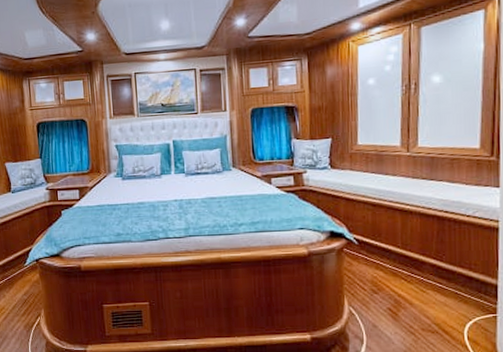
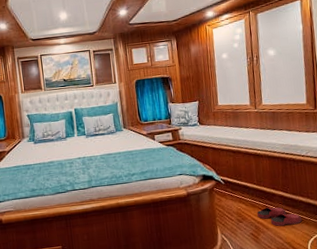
slippers: none [398,277,459,303] -> present [257,207,302,227]

